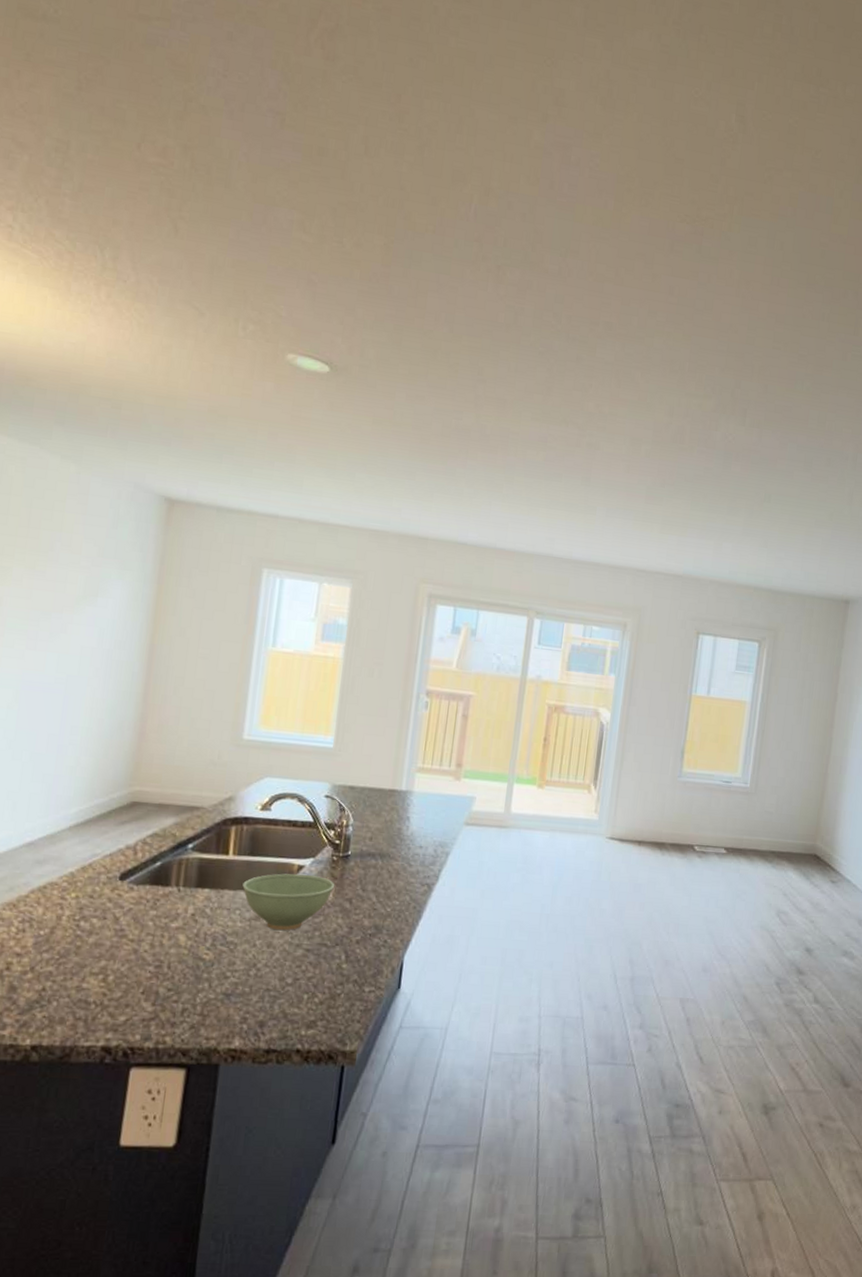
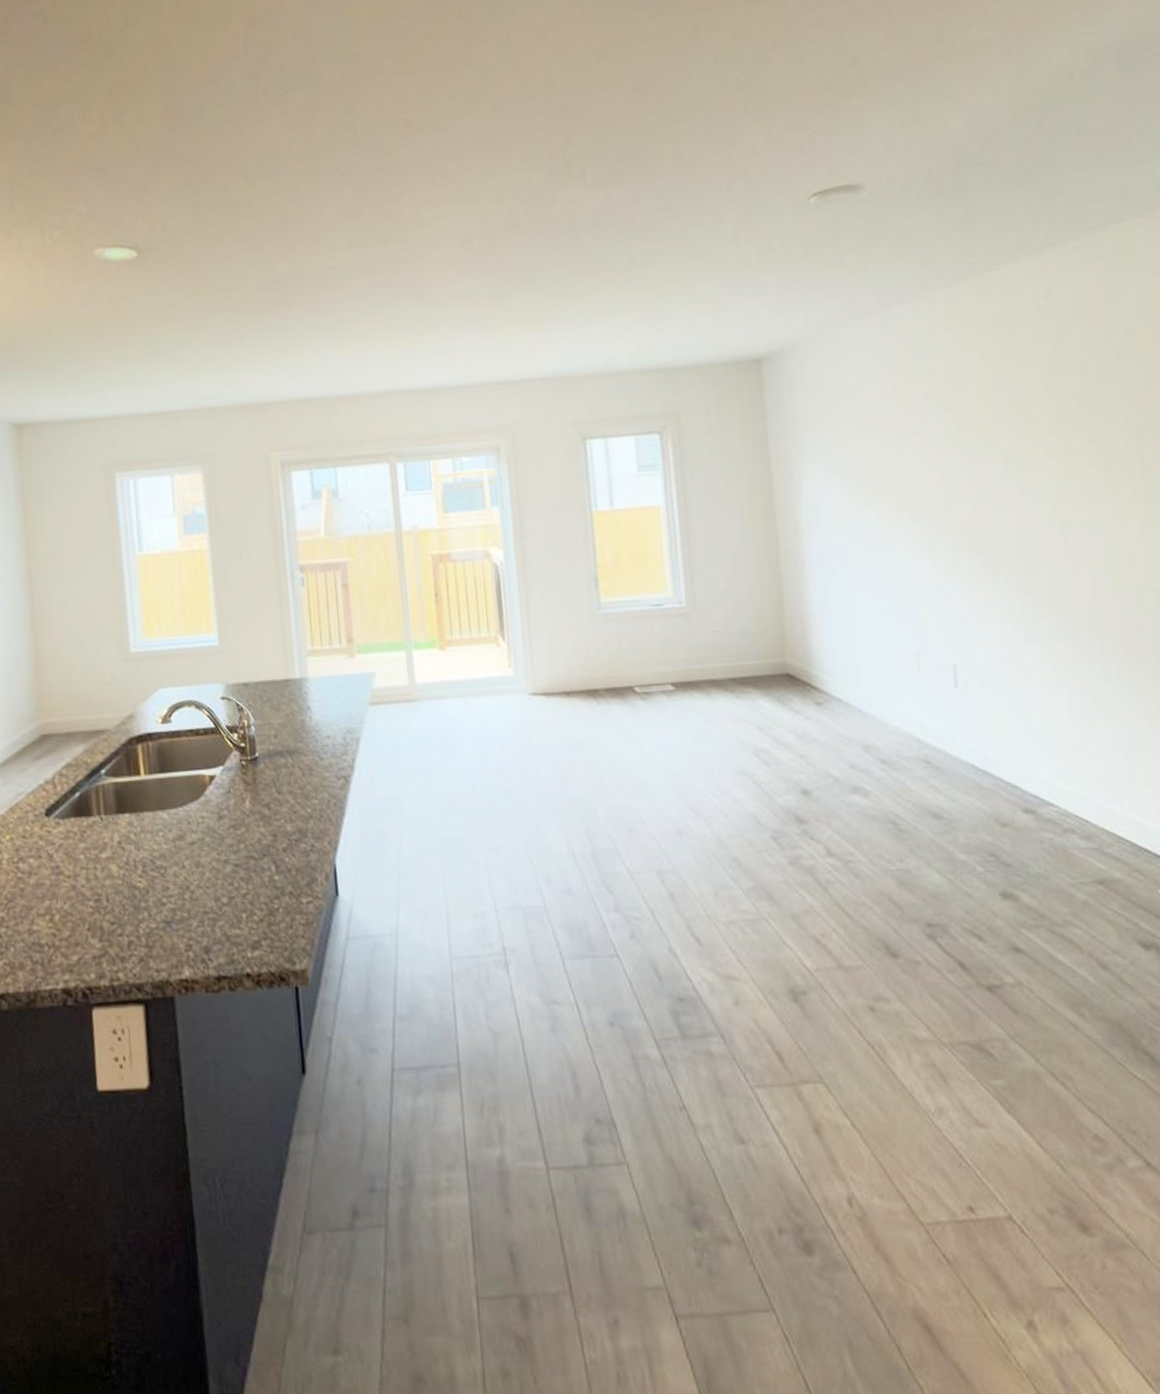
bowl: present [242,873,335,931] -> none [160,784,250,848]

